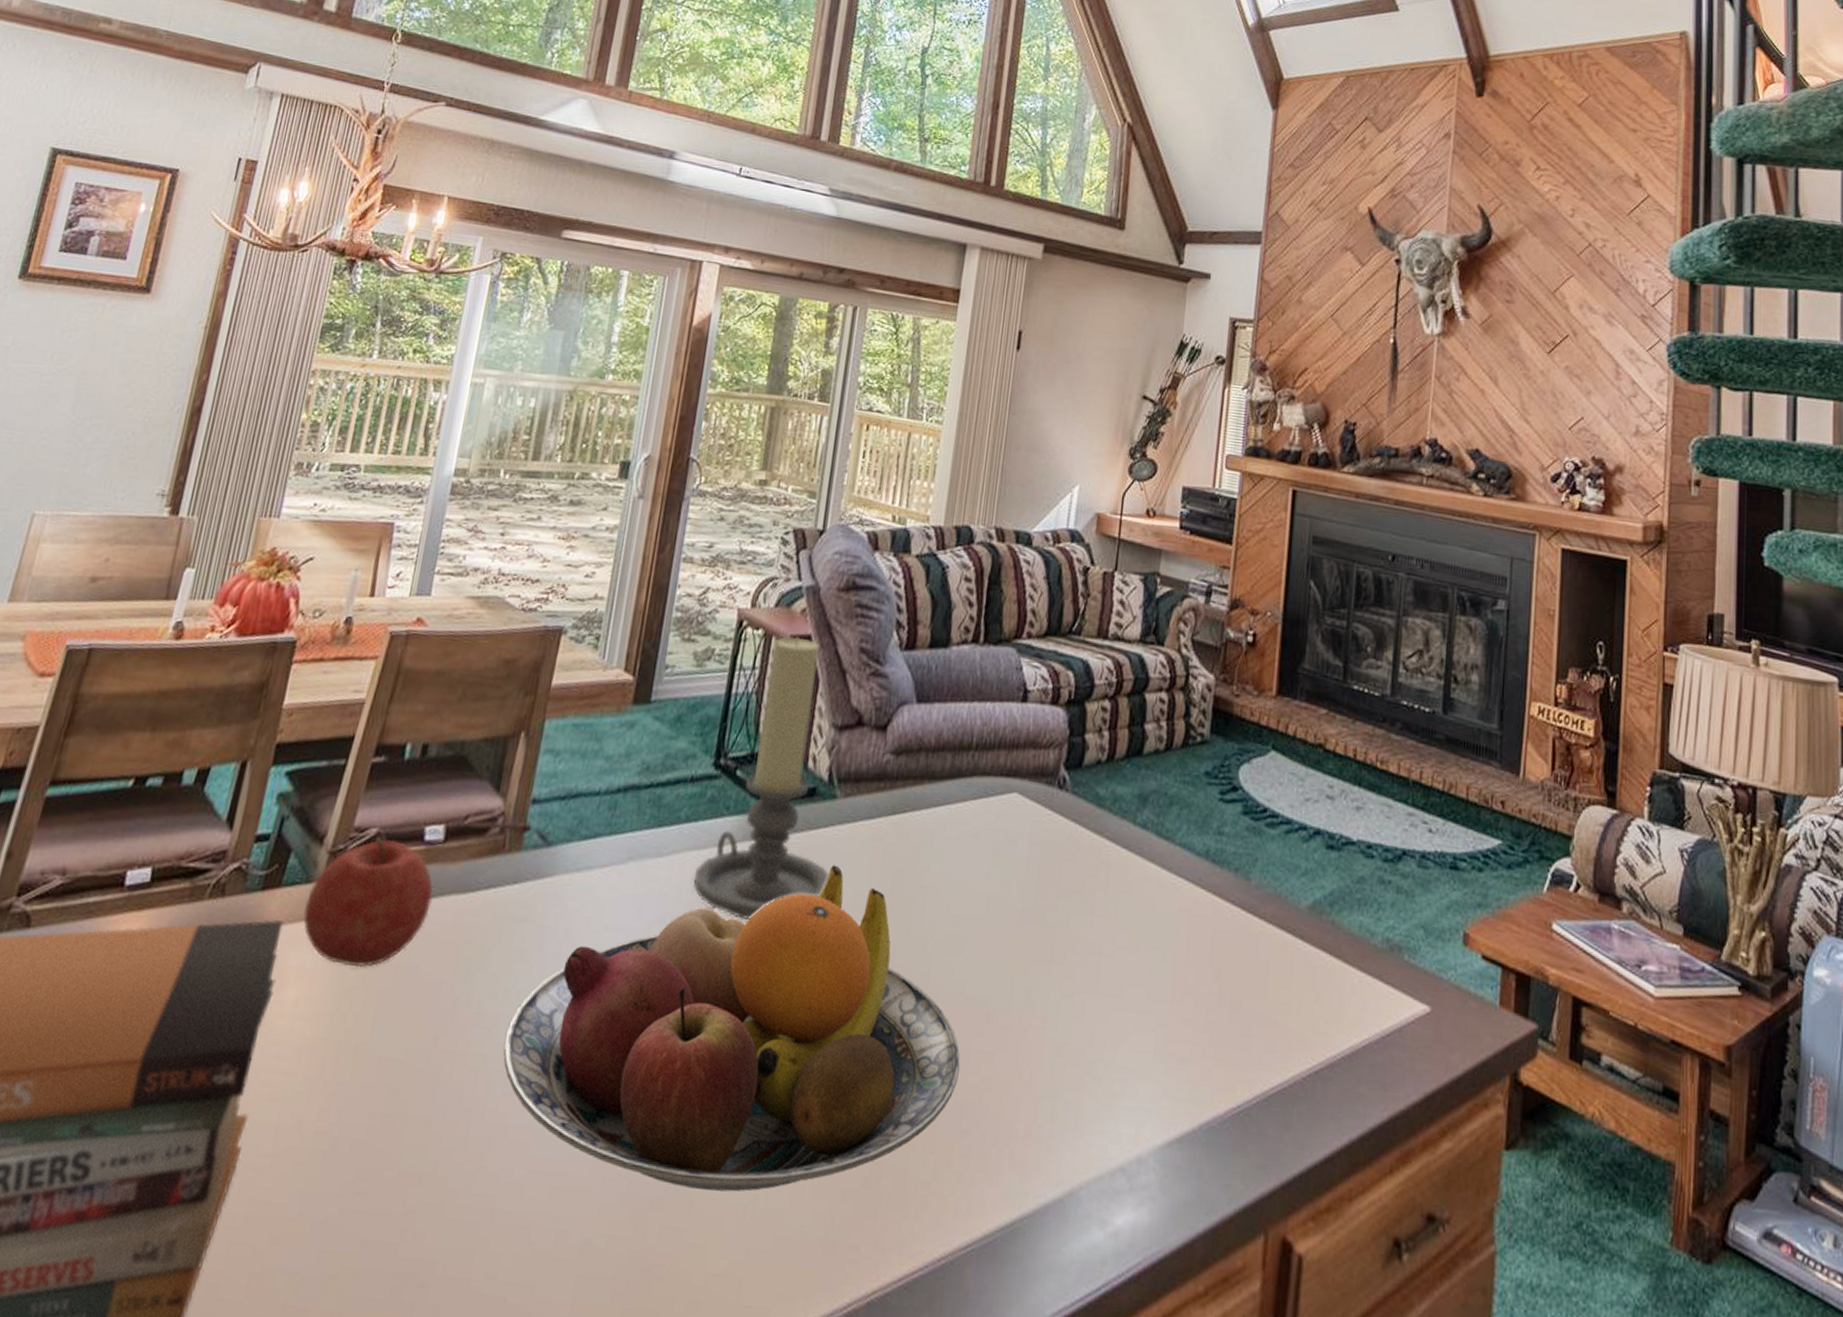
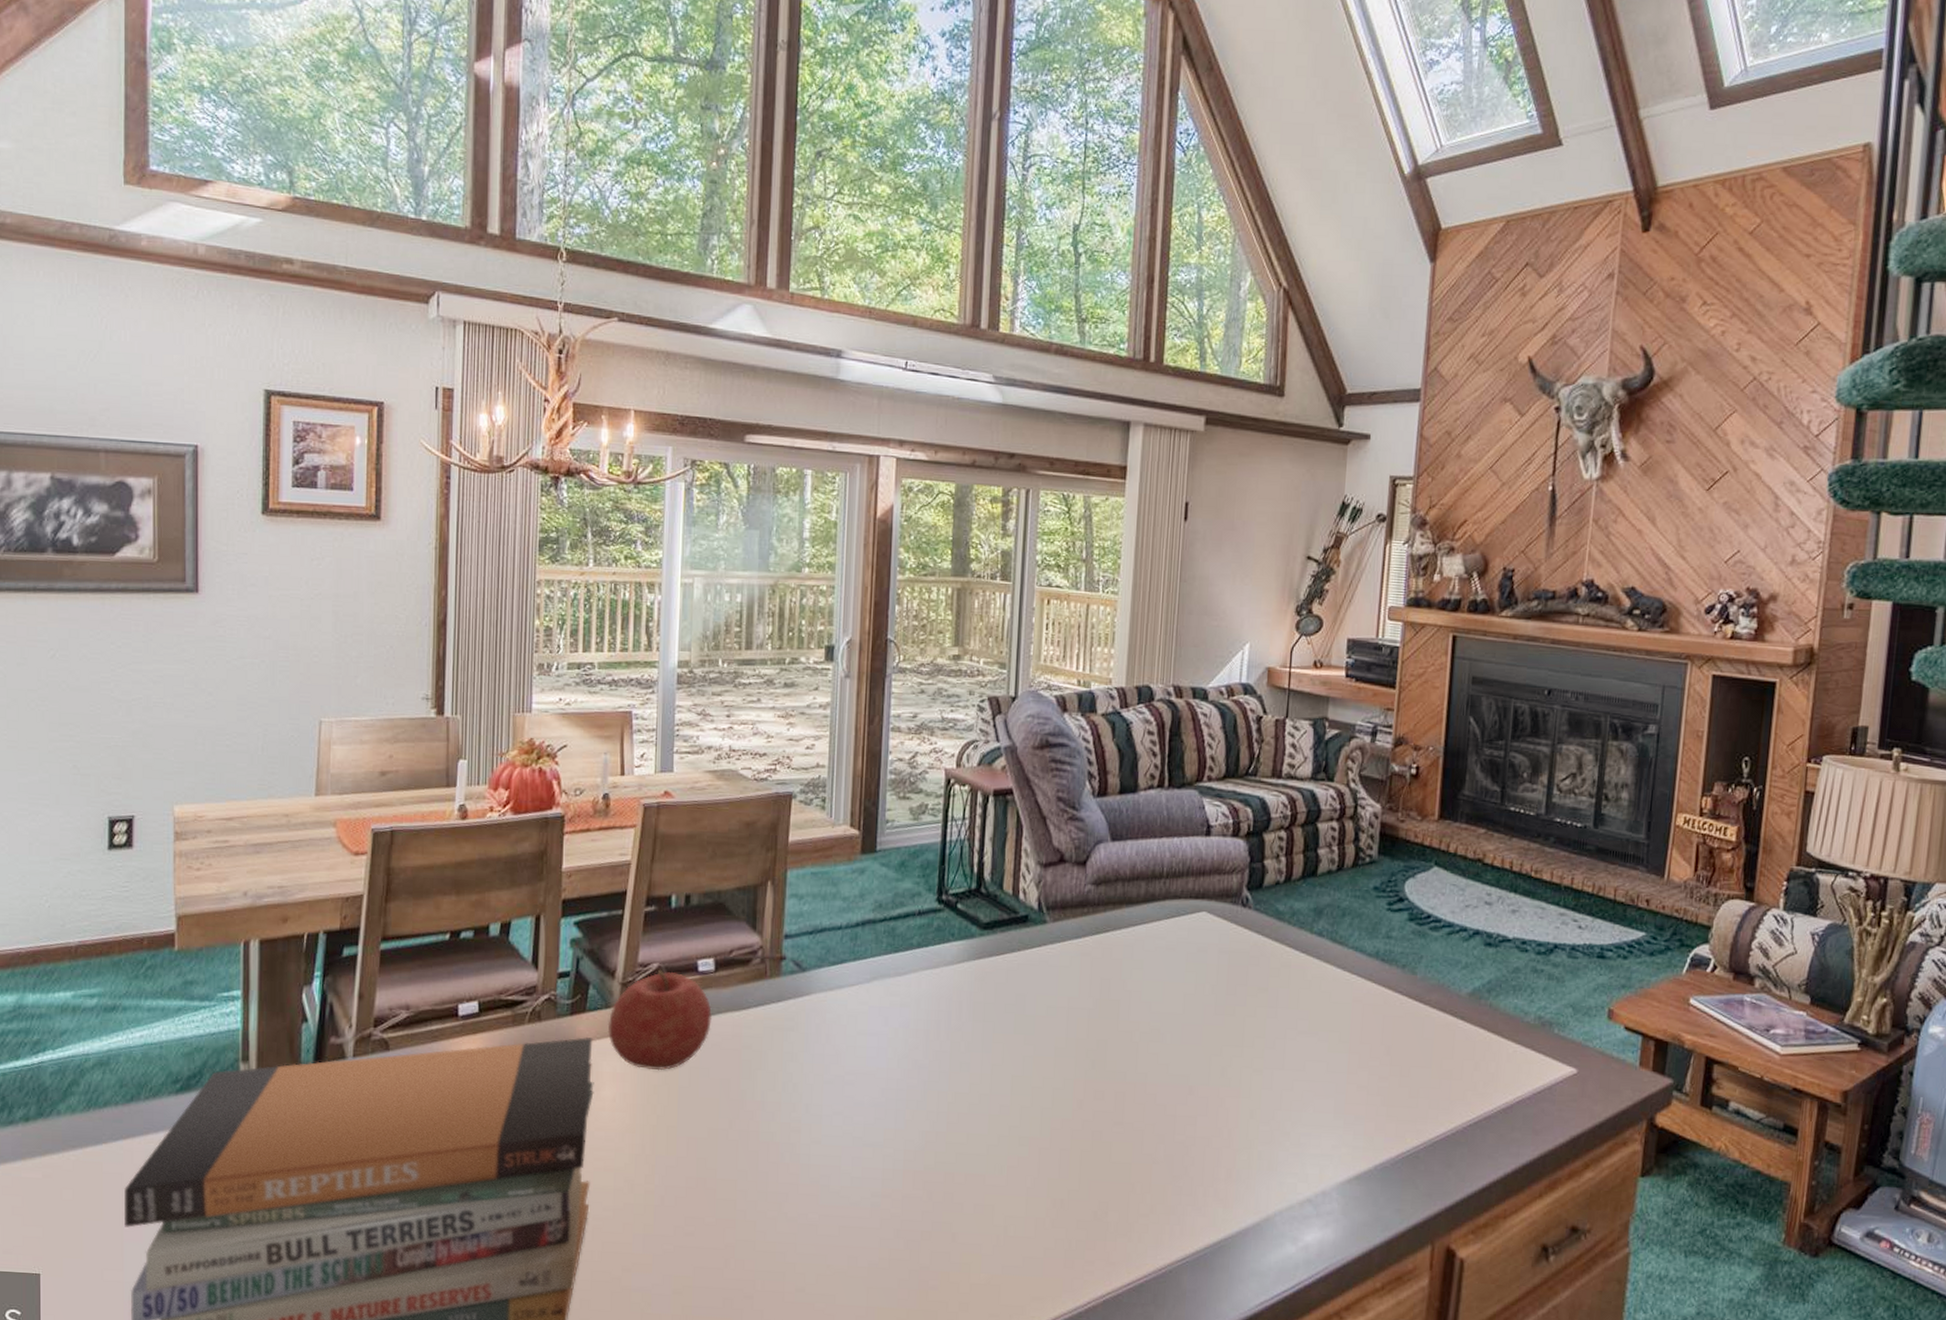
fruit bowl: present [503,865,961,1192] -> none [787,976,1168,1226]
candle holder: present [694,635,829,920] -> none [930,789,1045,1022]

